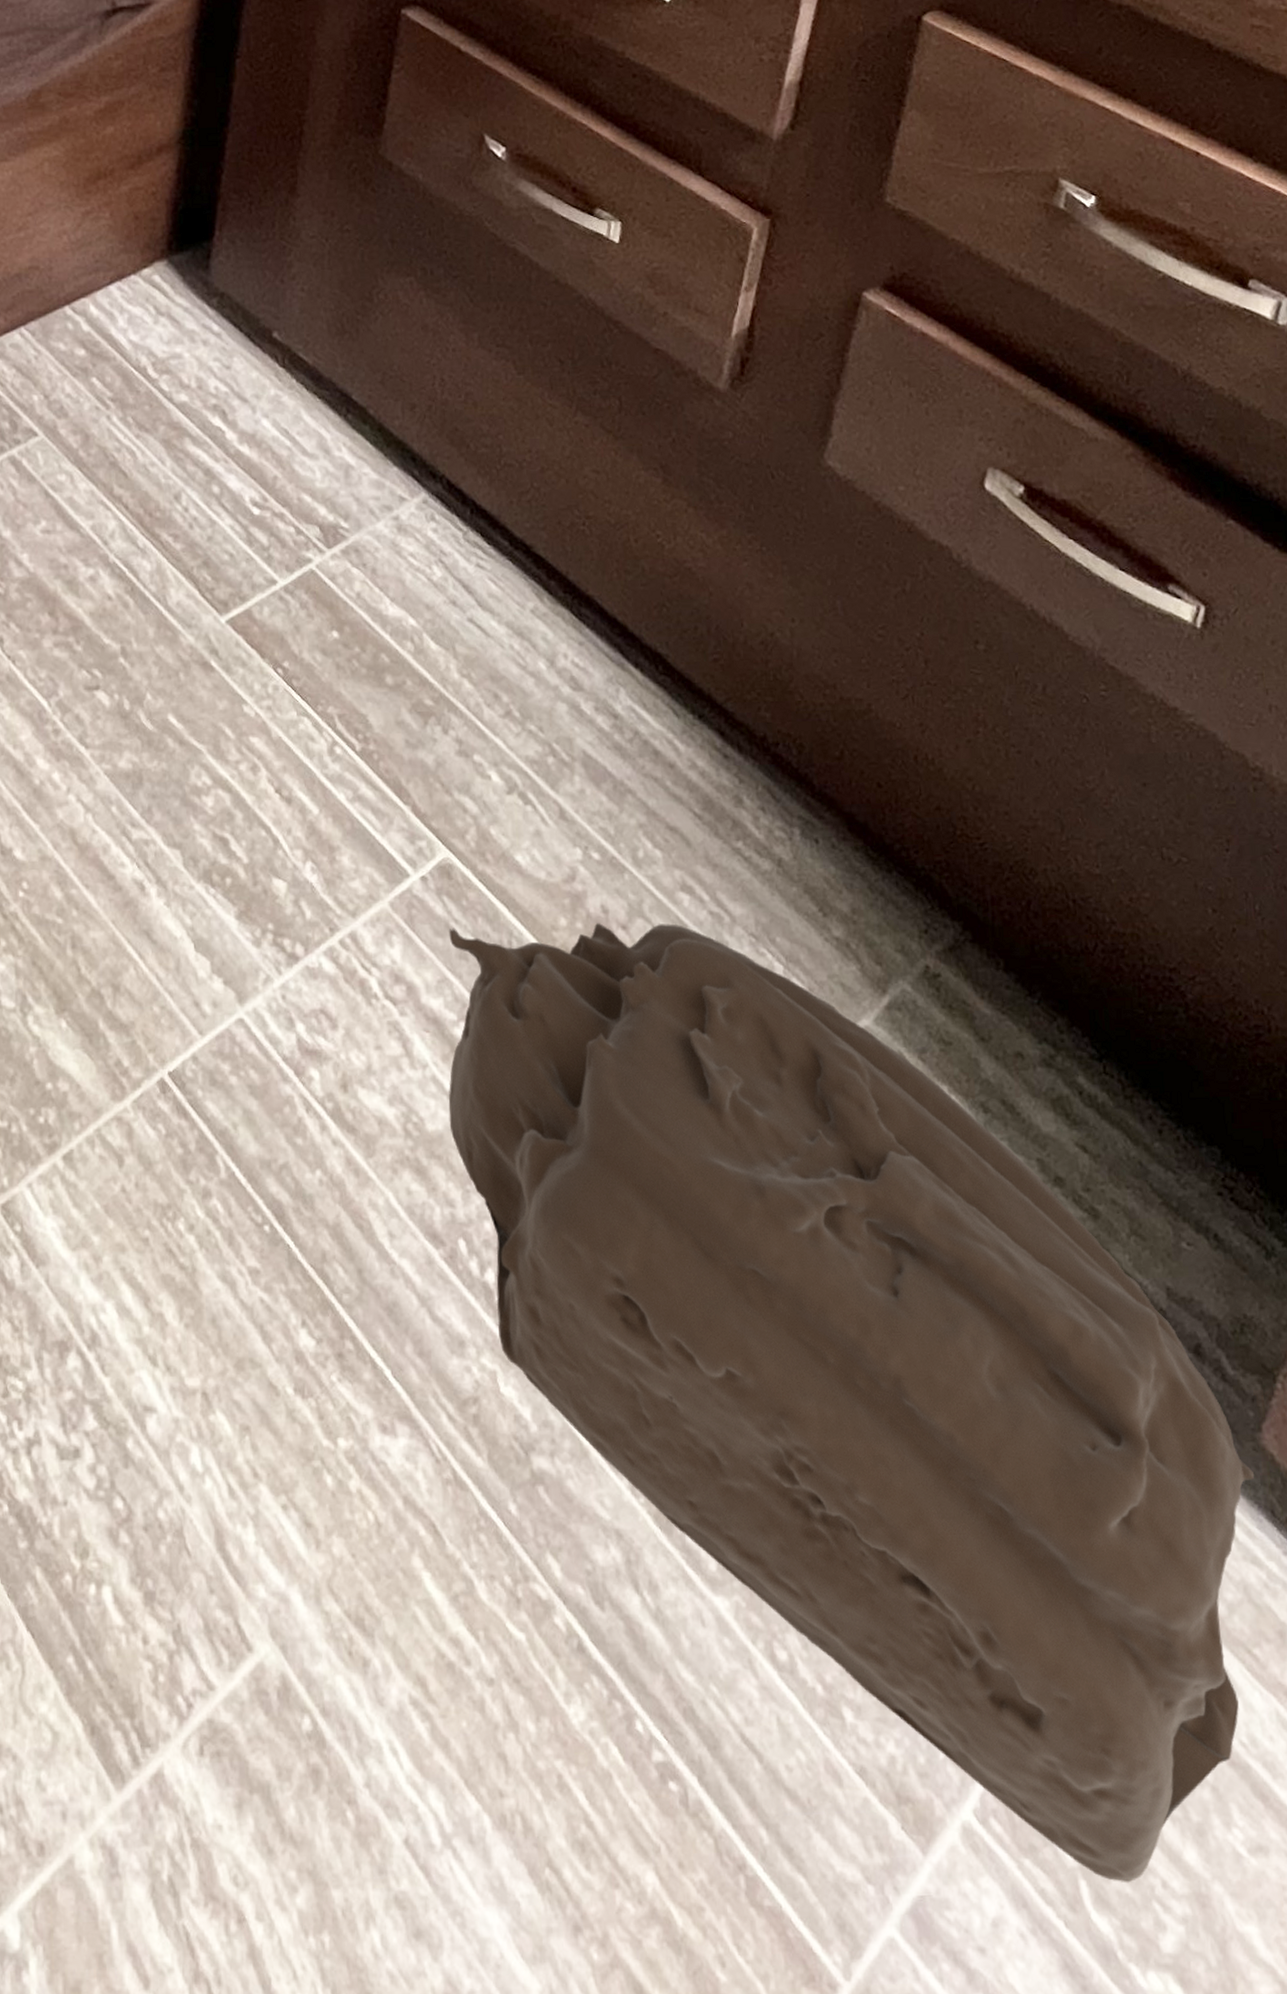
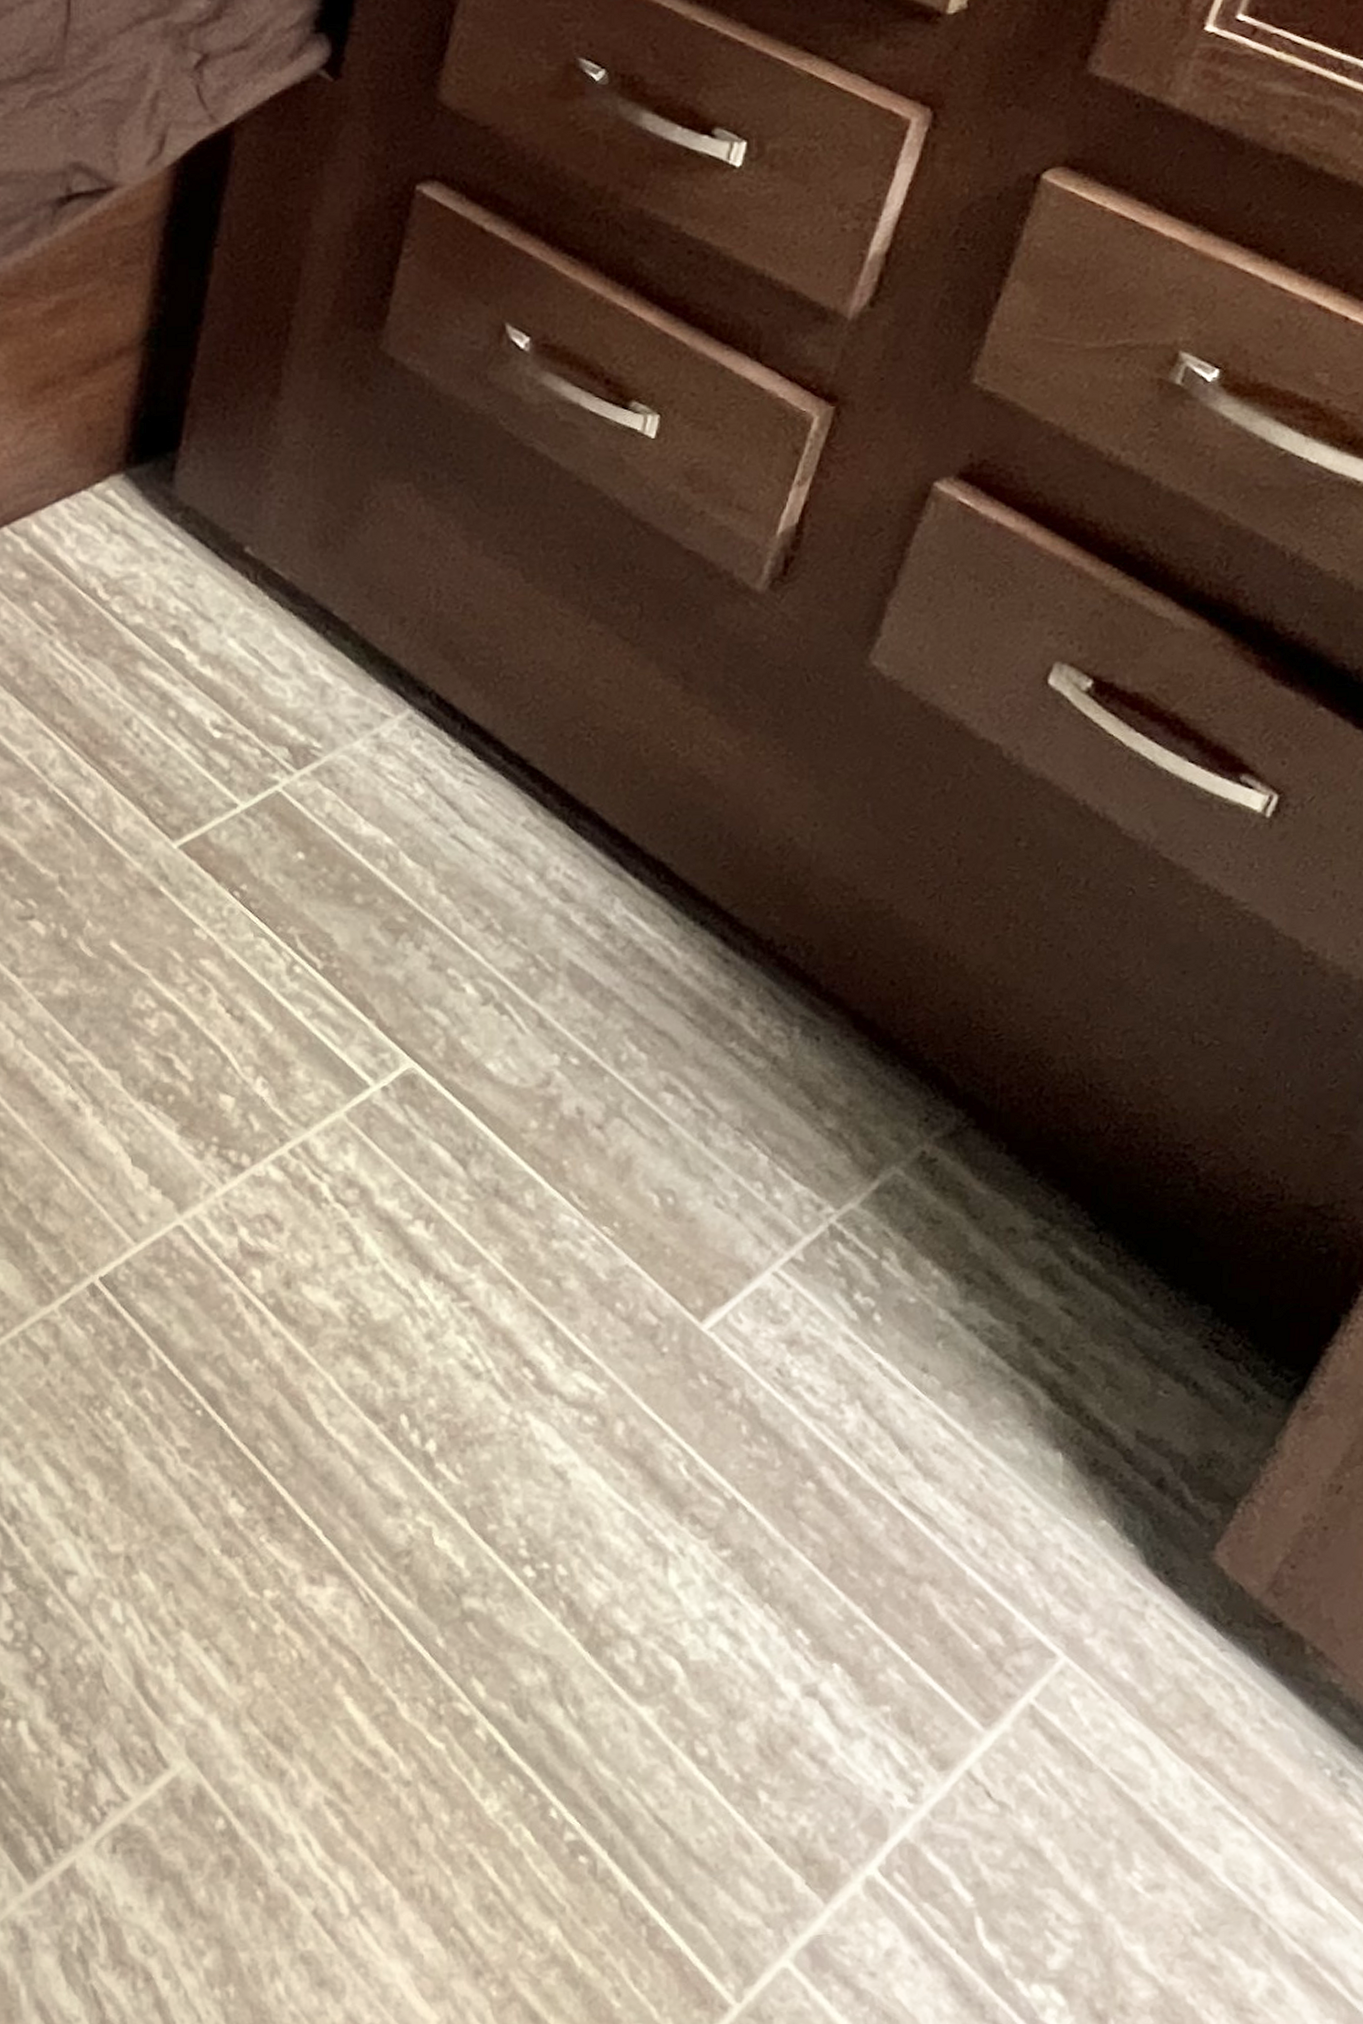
duffel bag: present [448,923,1255,1883] -> none [397,1122,1202,1918]

